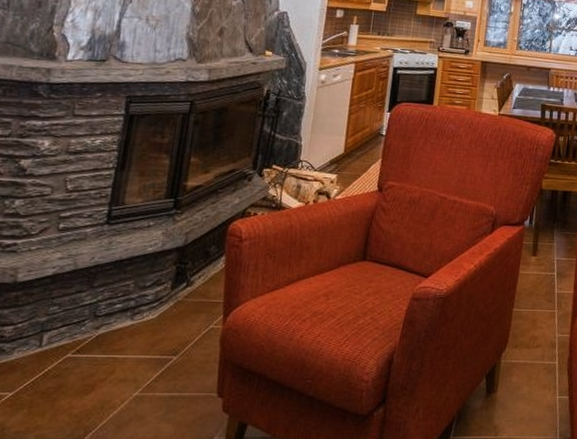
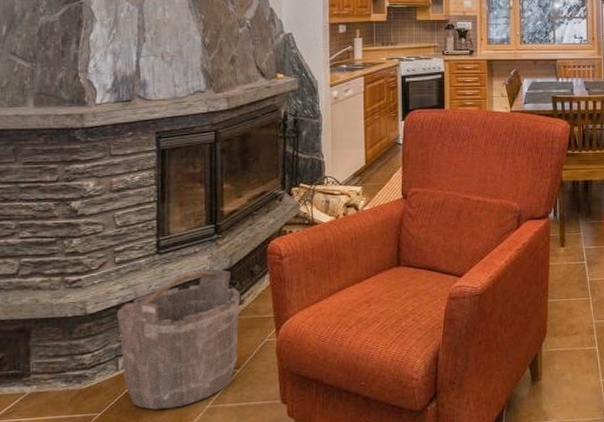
bucket: none [46,245,190,393] -> present [117,268,240,410]

